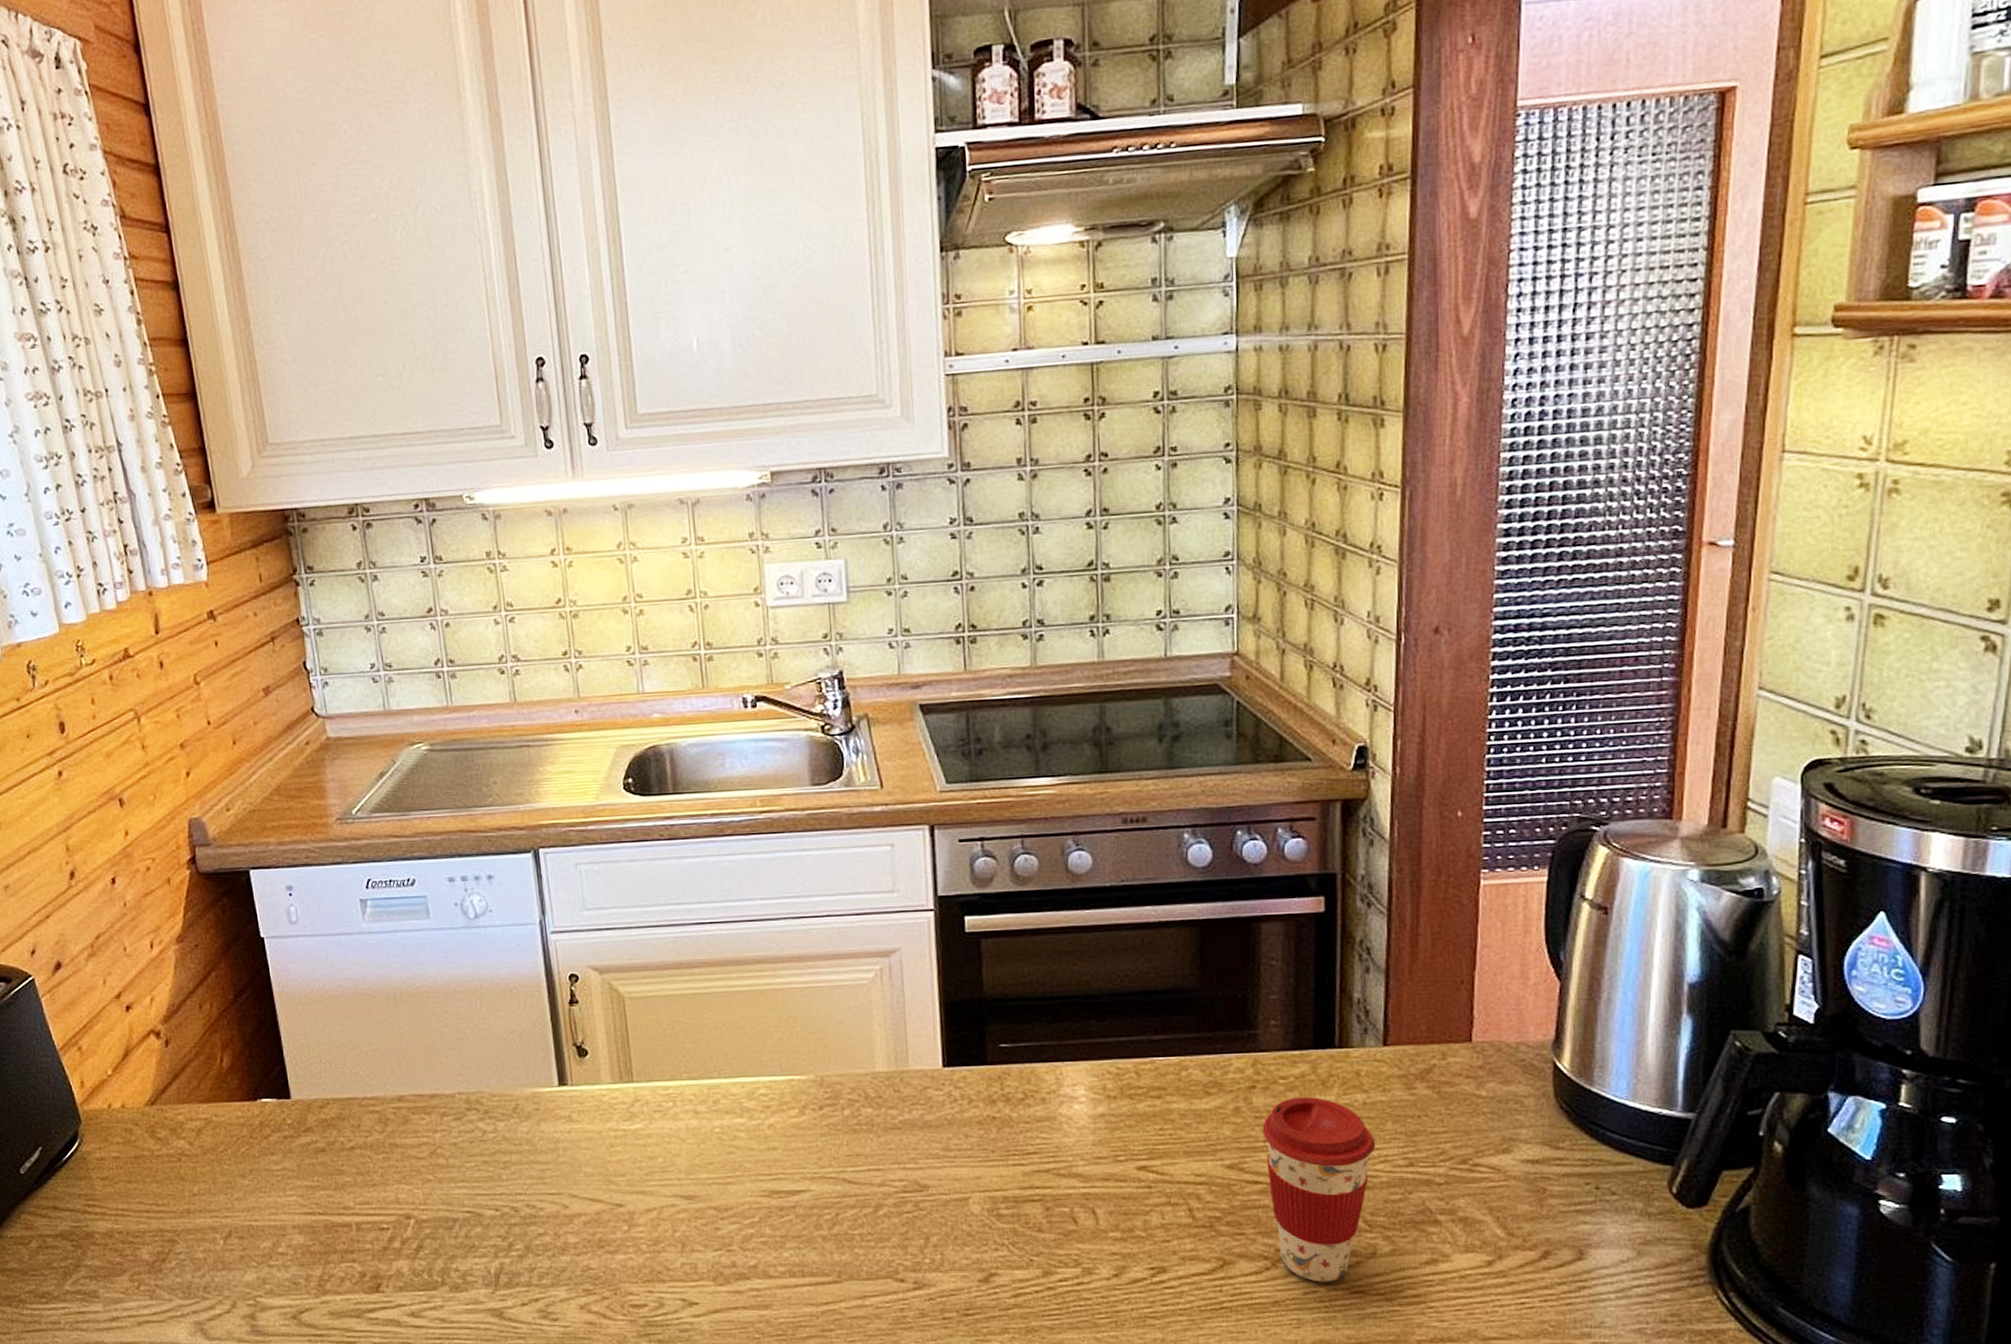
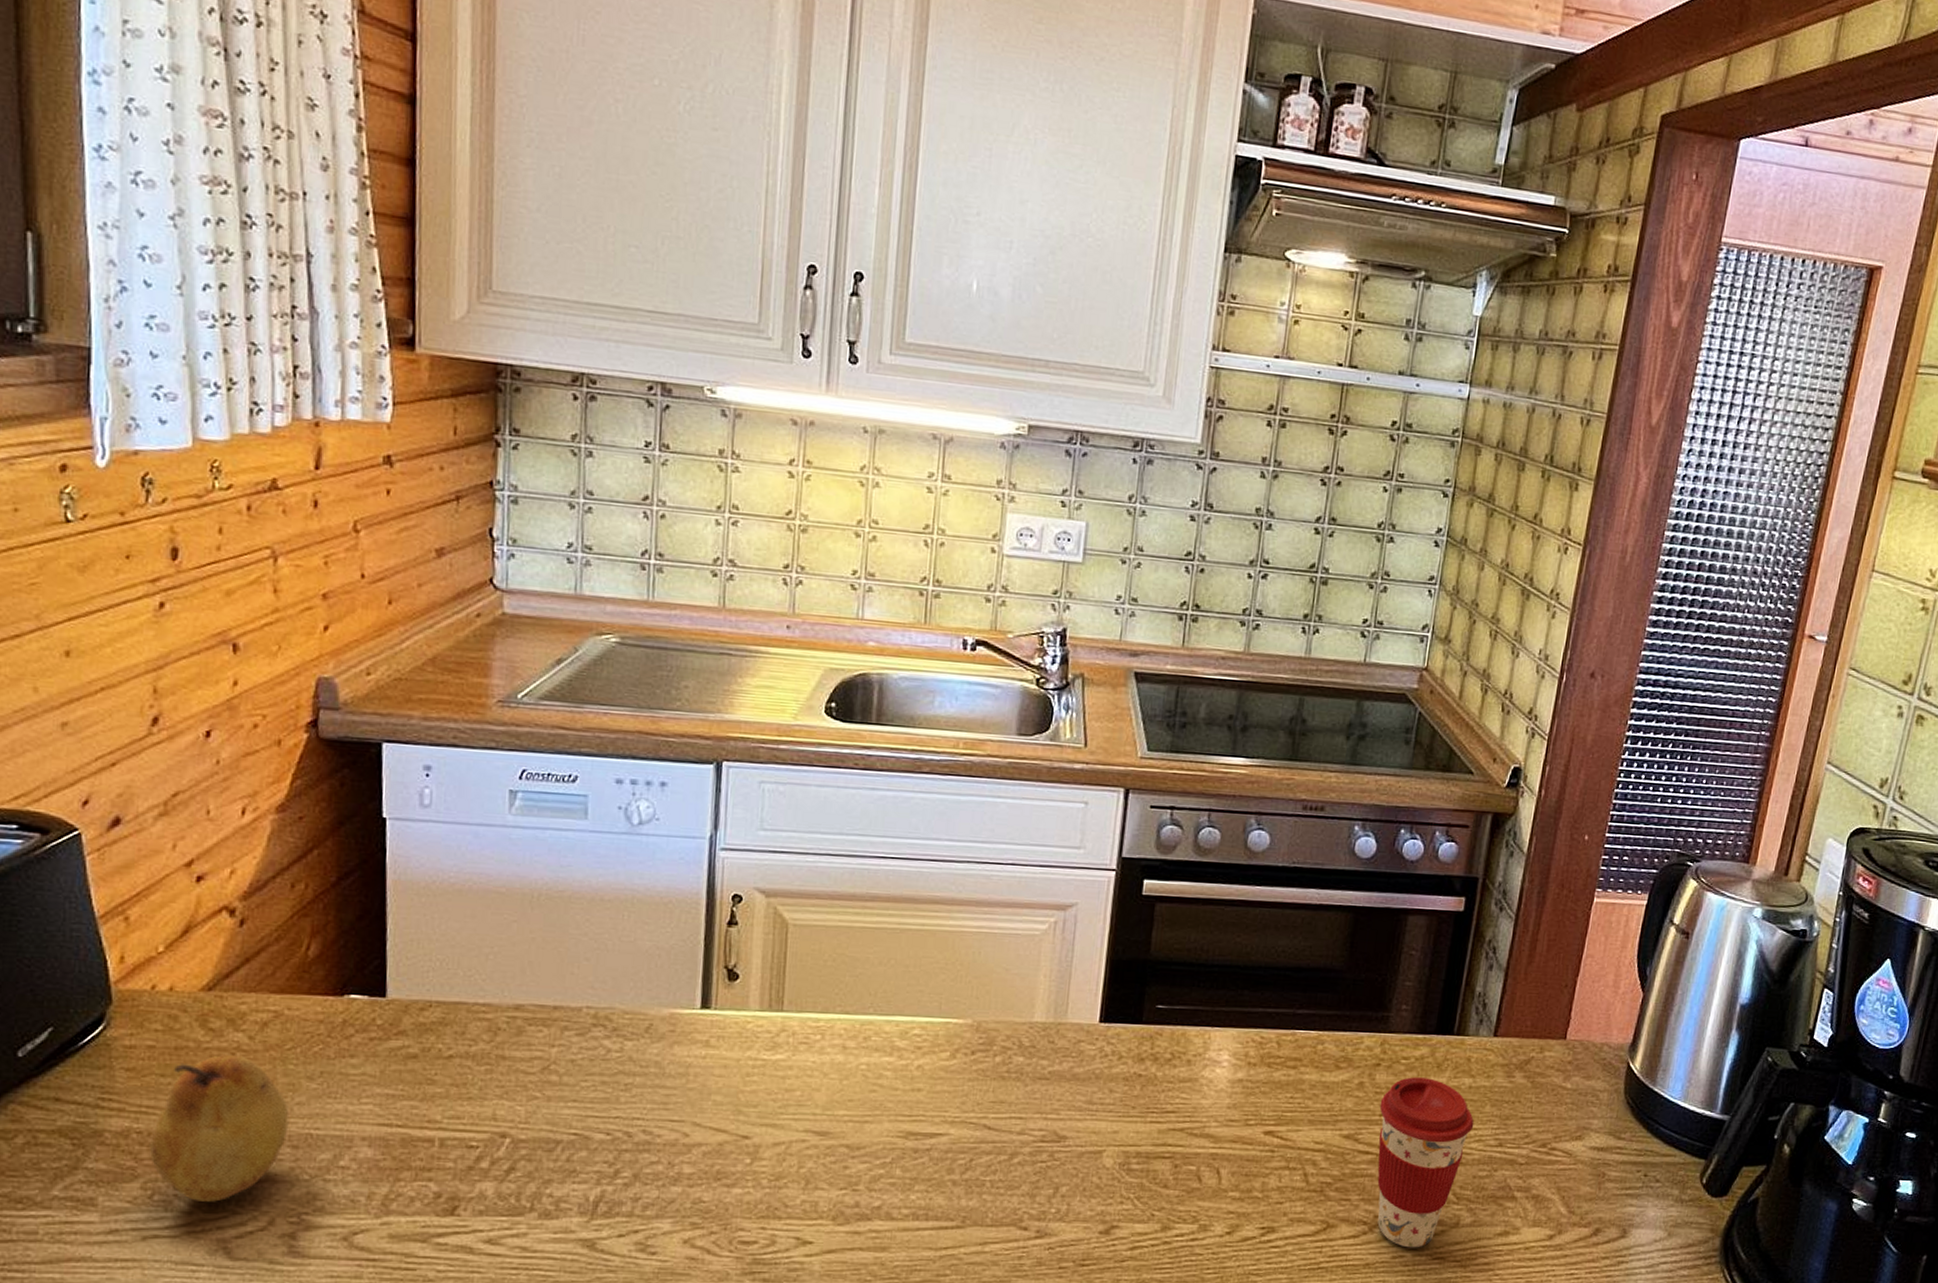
fruit: none [129,1159,234,1290] -> present [149,1054,290,1202]

